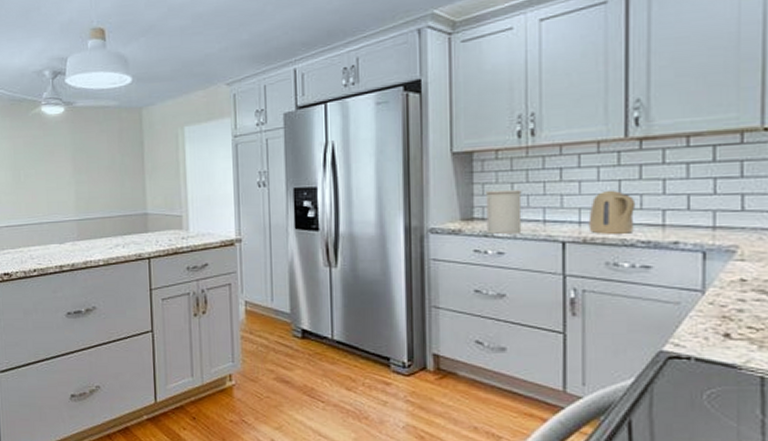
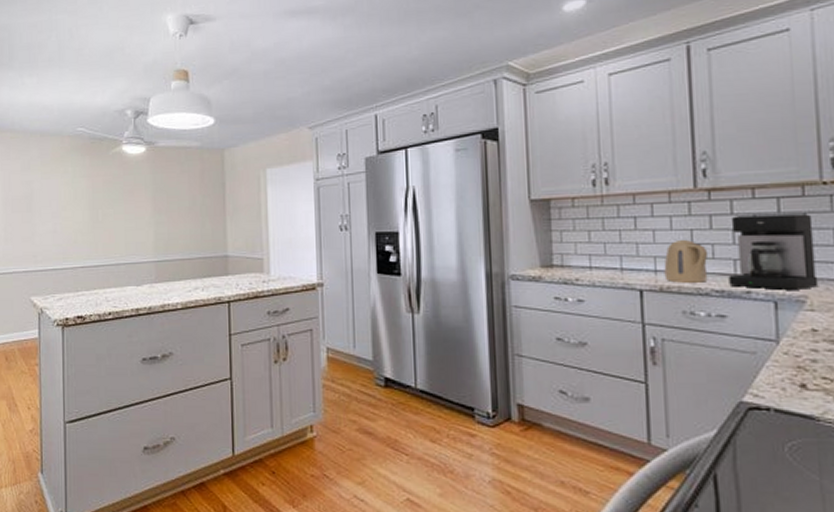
canister: present [486,189,522,235] -> none [564,236,601,283]
coffee maker: none [656,162,751,241] -> present [728,214,819,291]

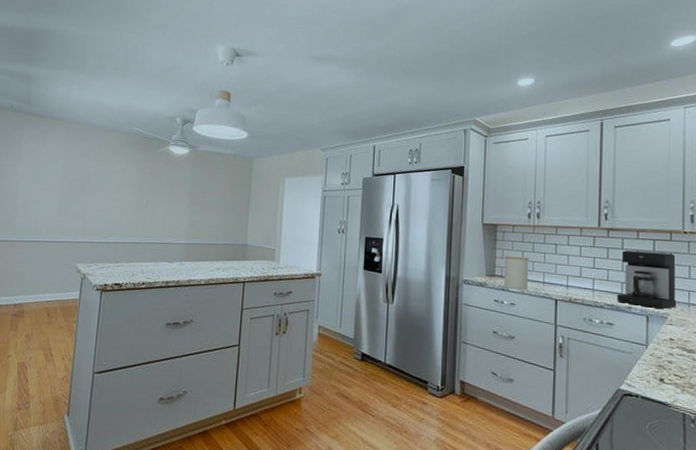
canister: none [564,236,601,283] -> present [504,254,529,291]
kettle: present [664,239,709,283] -> none [573,264,605,298]

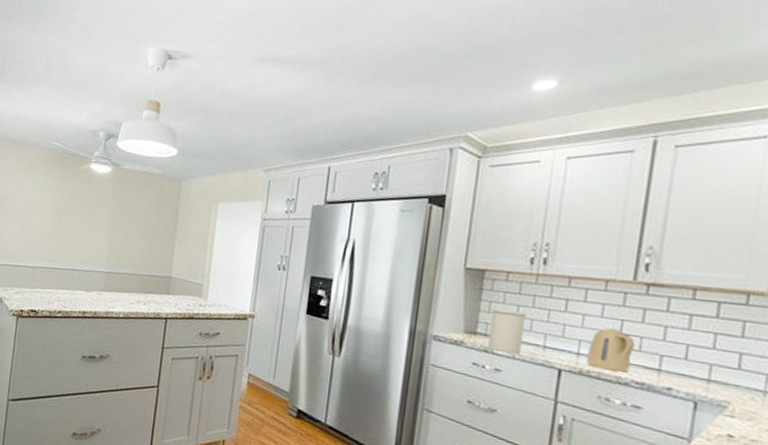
kettle: none [573,264,605,298] -> present [586,327,636,372]
coffee maker: present [617,250,677,309] -> none [650,313,752,396]

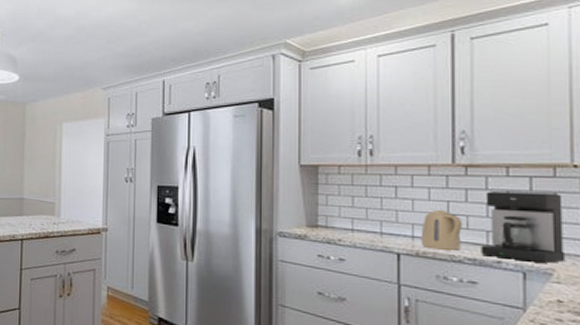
canister: present [487,308,527,356] -> none [329,201,361,244]
coffee maker: none [650,313,752,396] -> present [481,191,566,264]

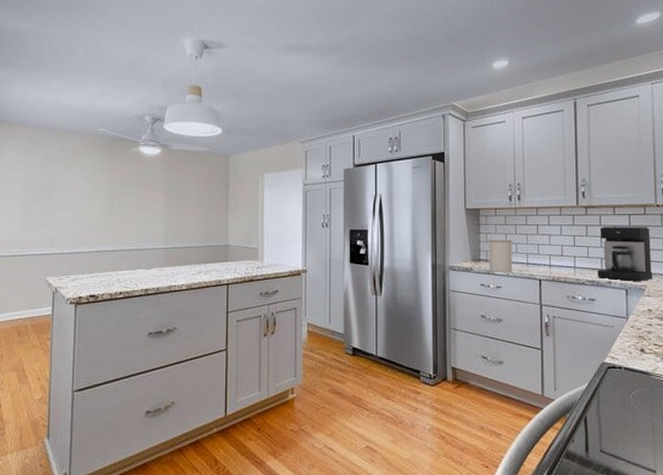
canister: none [329,201,361,244] -> present [489,238,513,273]
kettle: present [421,209,463,250] -> none [555,242,585,275]

